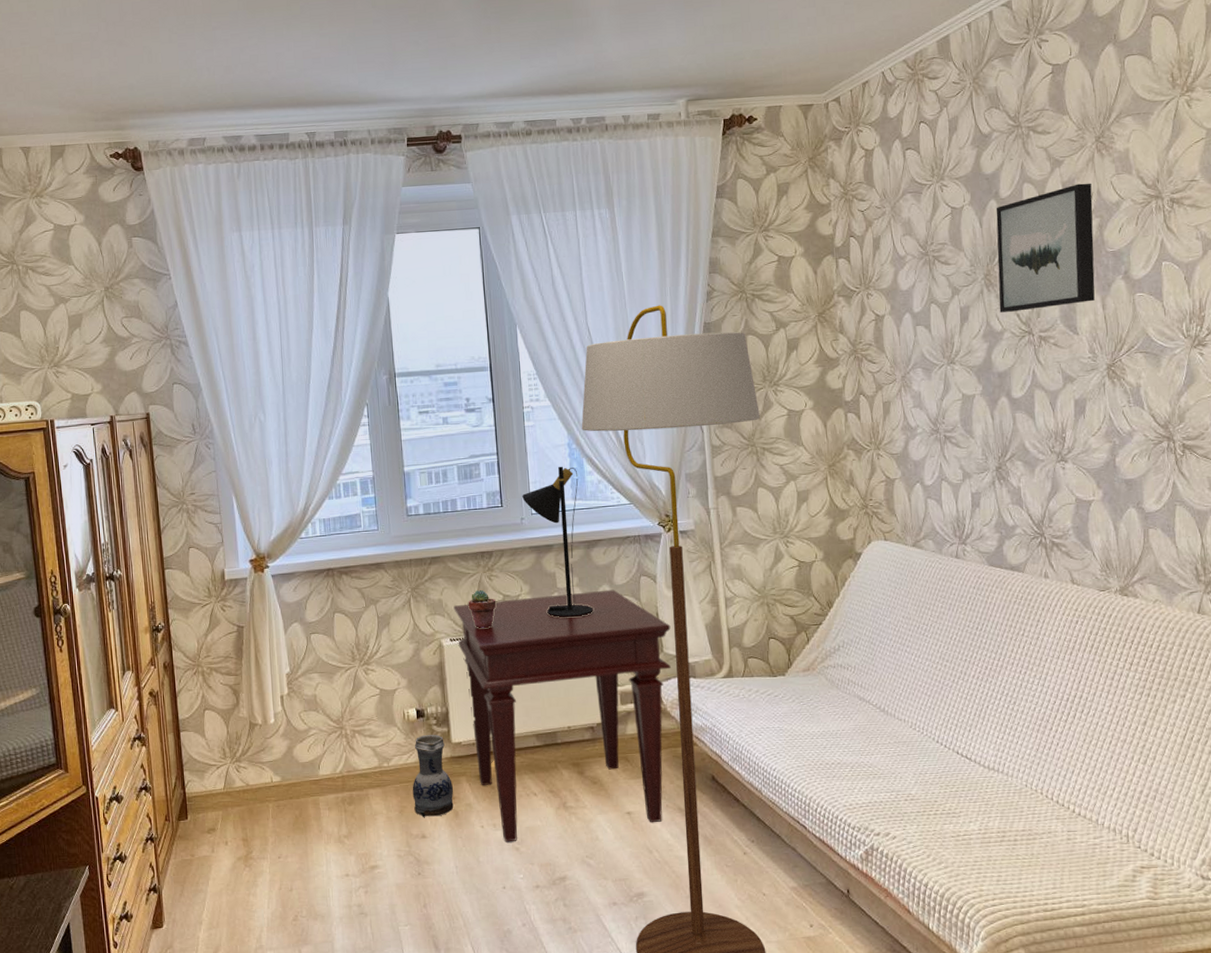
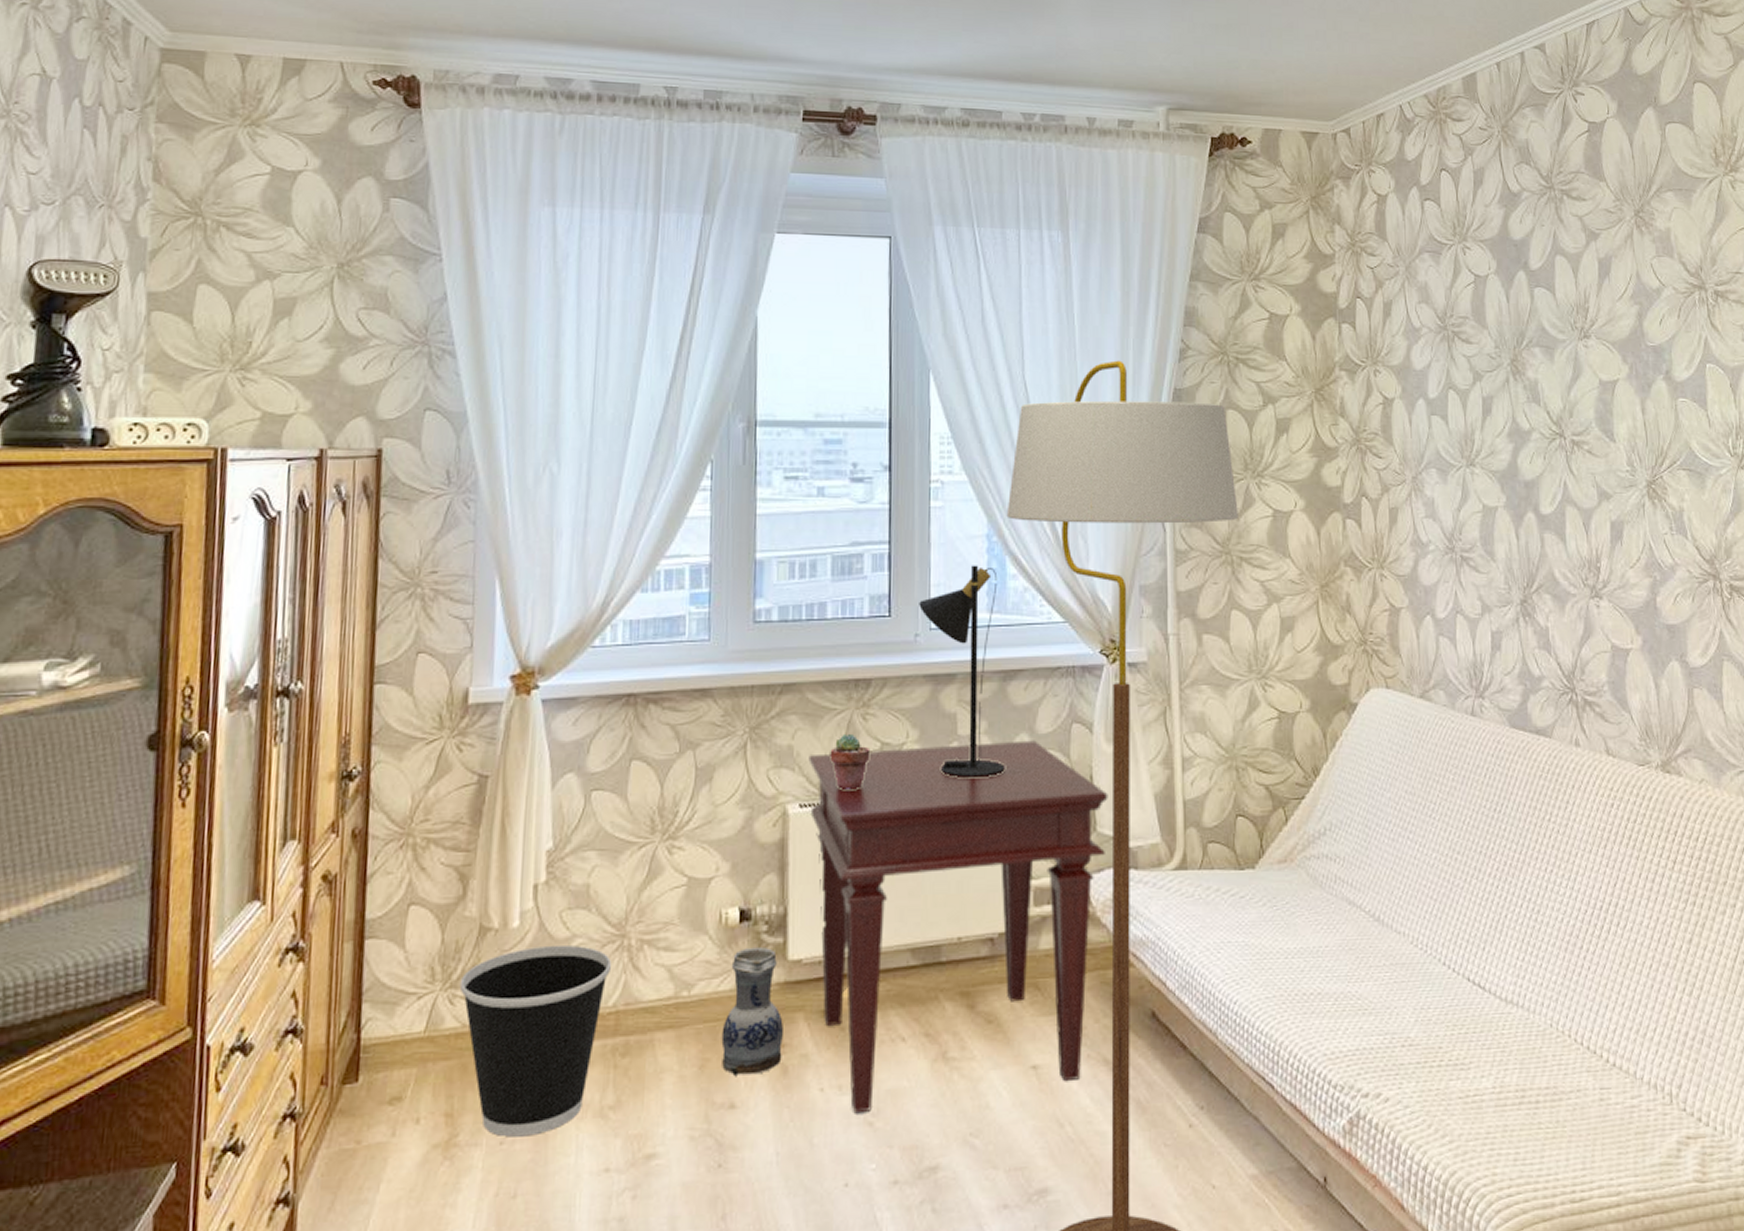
wastebasket: none [241,734,336,854] -> present [459,944,611,1137]
wall art: present [996,183,1095,312] -> none [1524,262,1634,408]

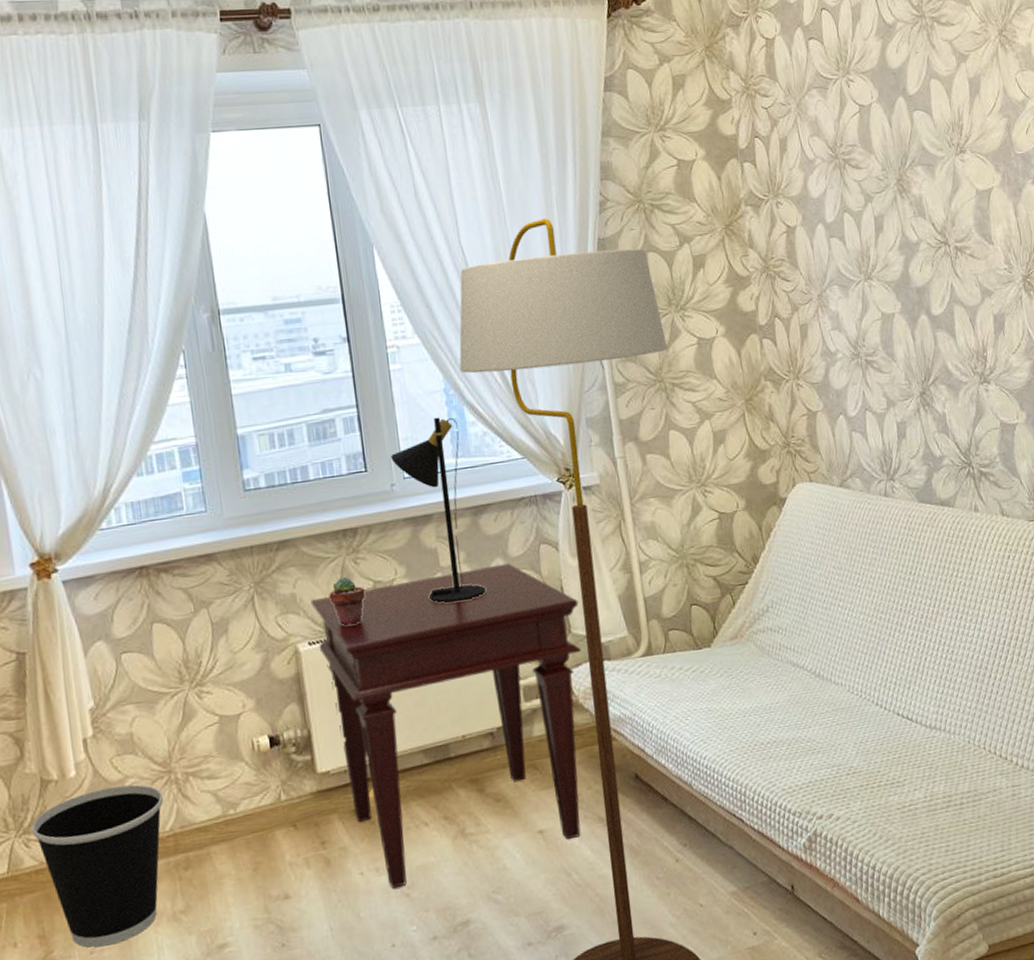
ceramic jug: present [721,946,783,1076] -> none [268,765,324,872]

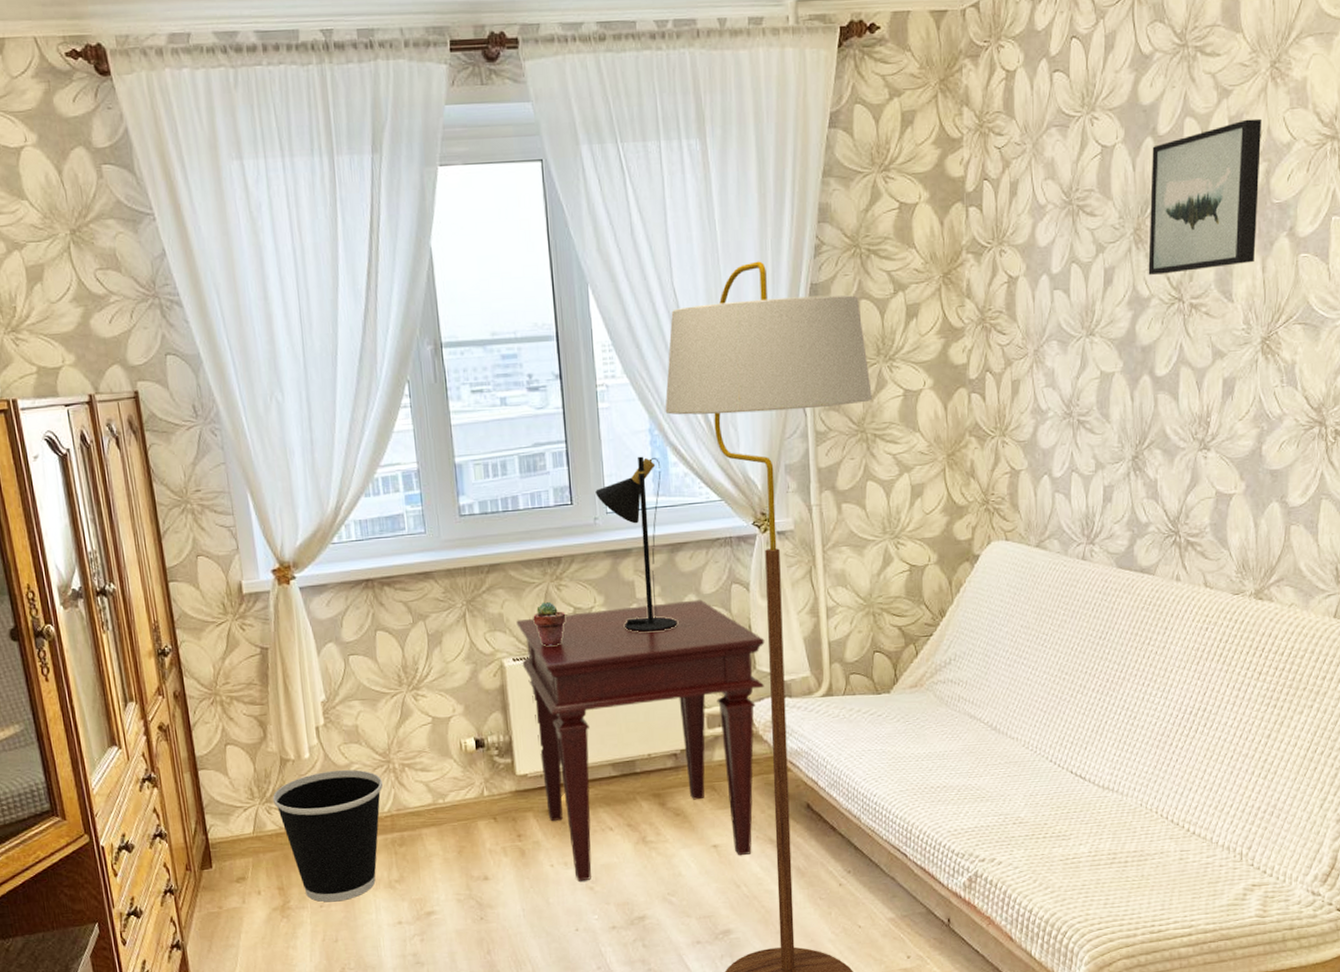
wall art: none [904,79,1007,221] -> present [1148,118,1262,275]

